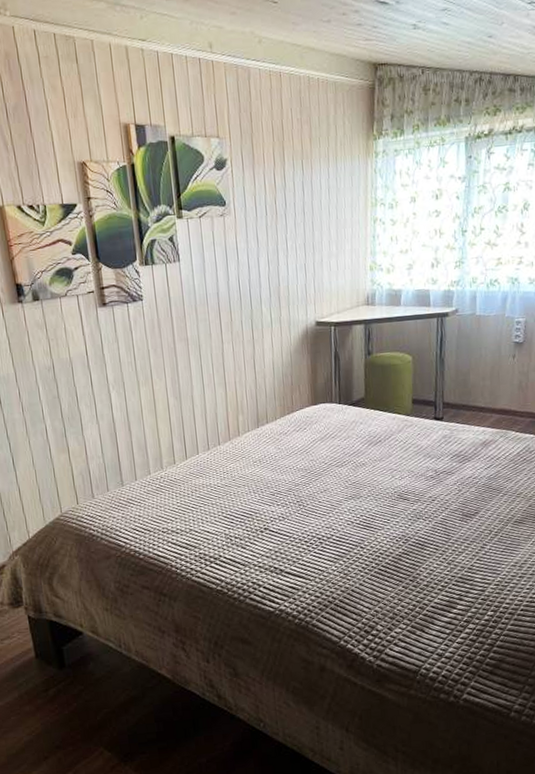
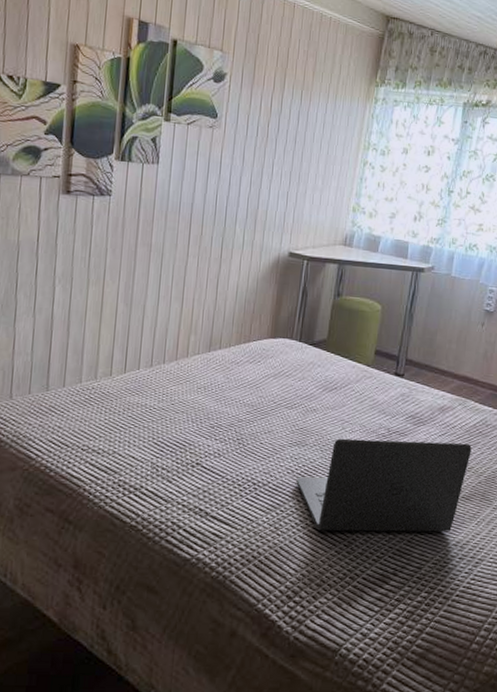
laptop: none [357,471,518,571] -> present [296,438,472,532]

